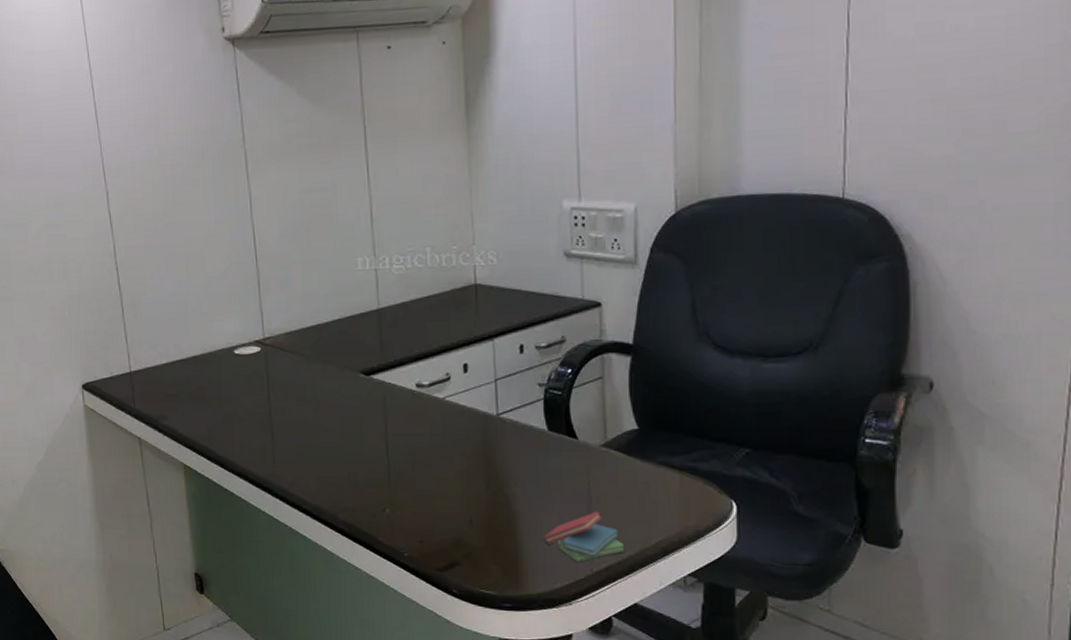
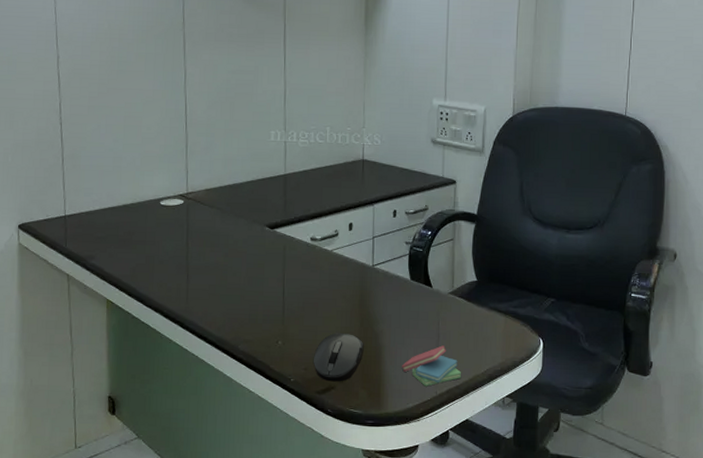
computer mouse: none [429,497,494,557] -> present [313,332,365,382]

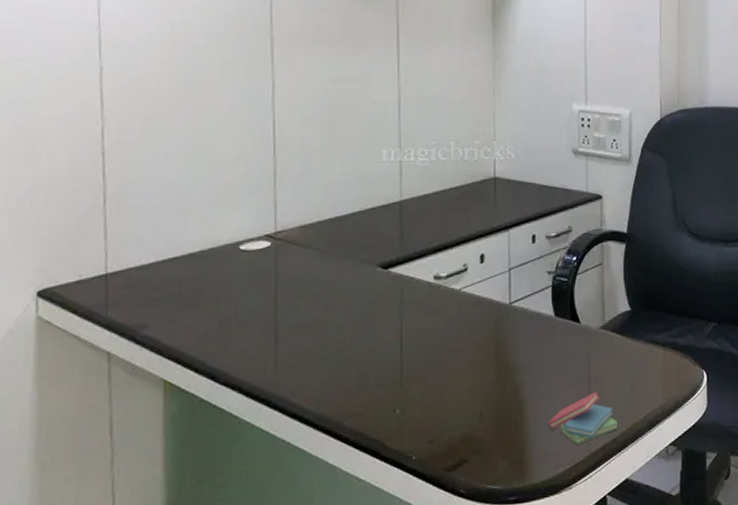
computer mouse: present [313,332,365,382] -> none [440,389,504,454]

